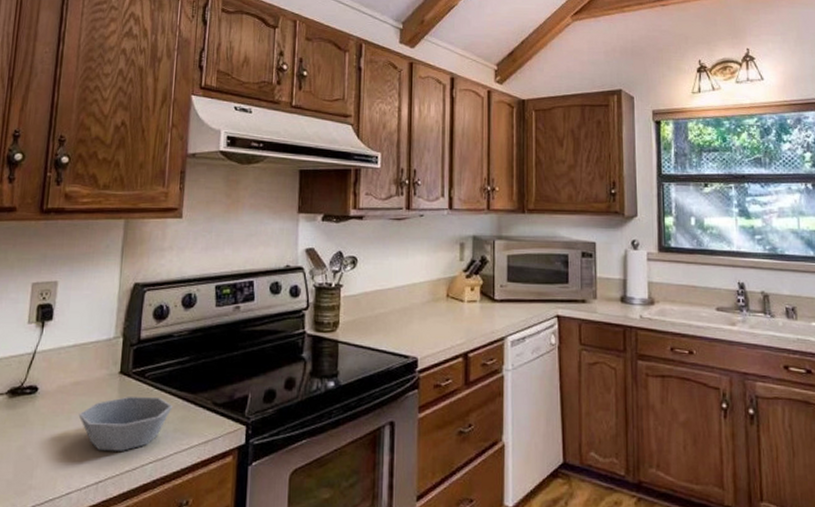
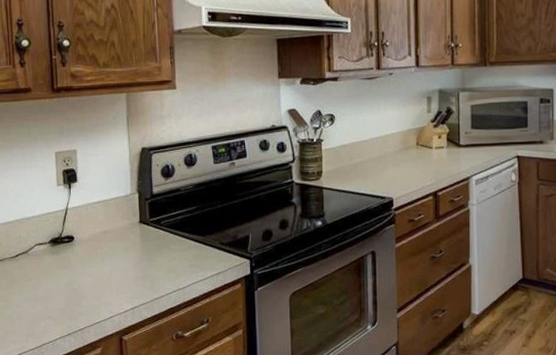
bowl: present [78,396,173,451] -> none [110,240,187,284]

